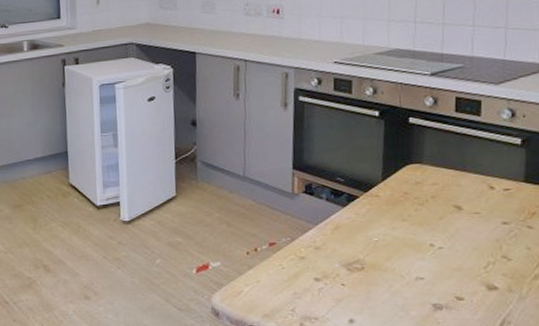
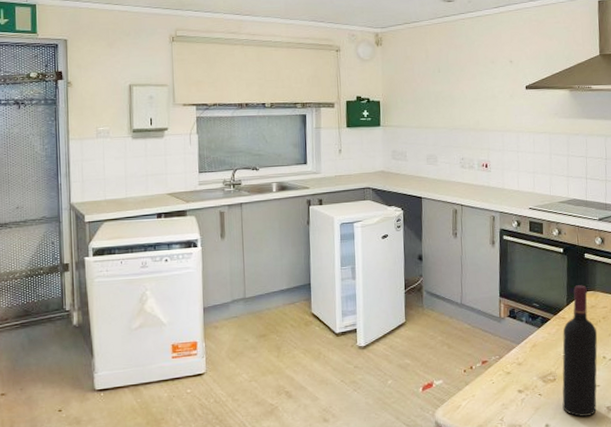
wine bottle: none [372,156,424,313] -> present [562,285,598,417]

